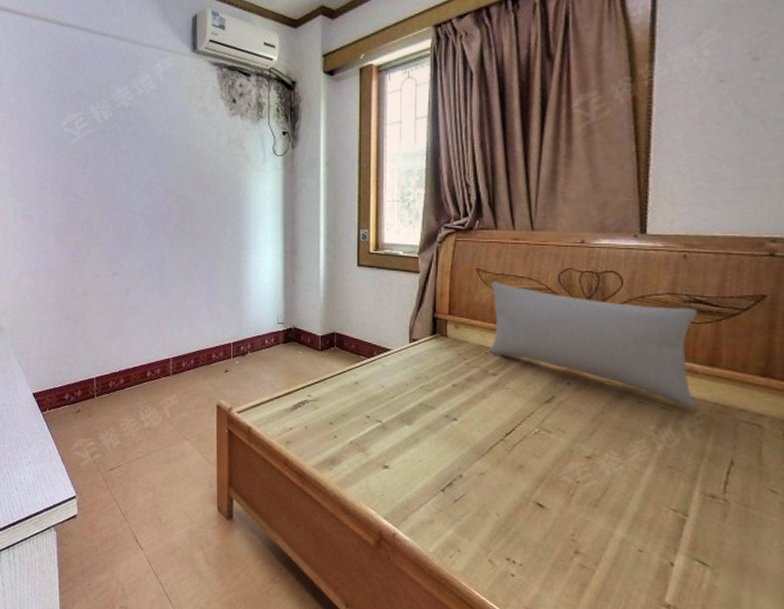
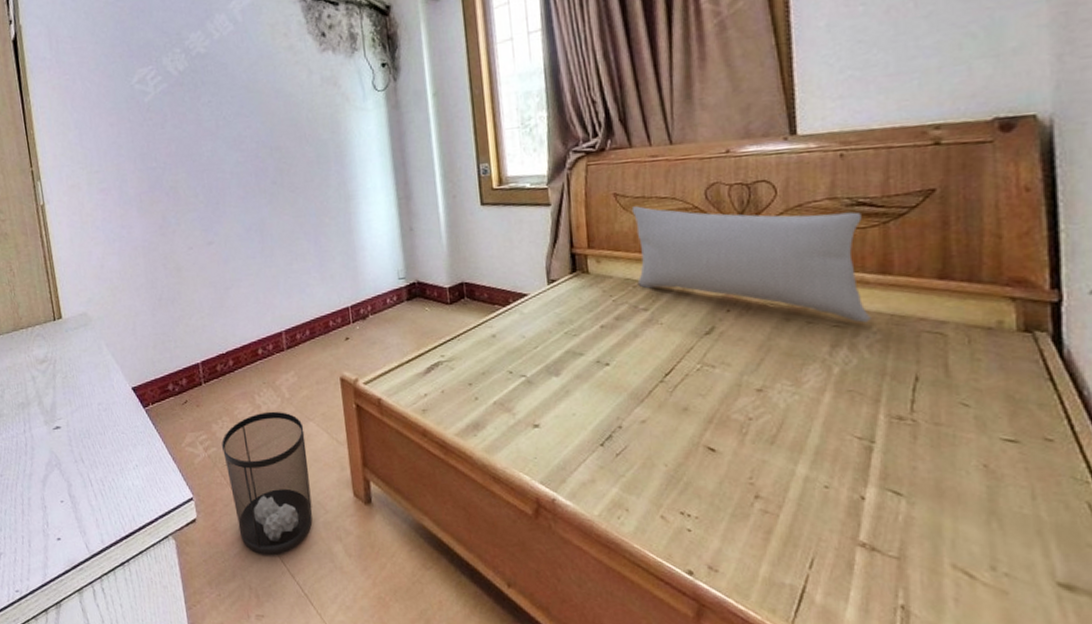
waste bin: none [106,427,180,555] -> present [221,411,313,555]

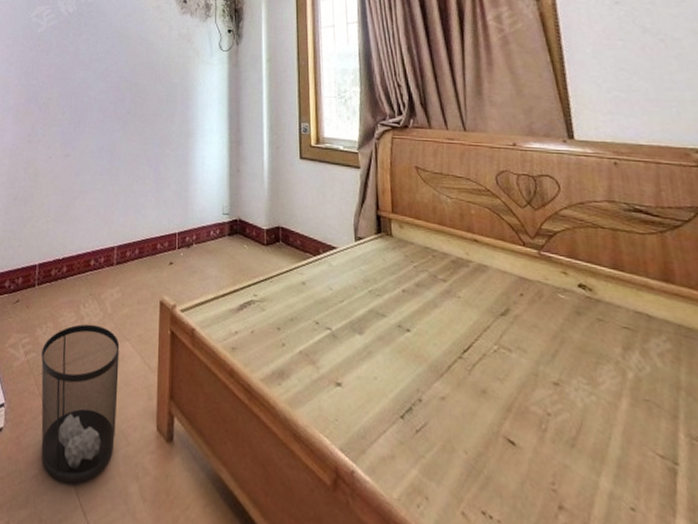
pillow: present [631,206,873,323] -> none [431,181,661,330]

